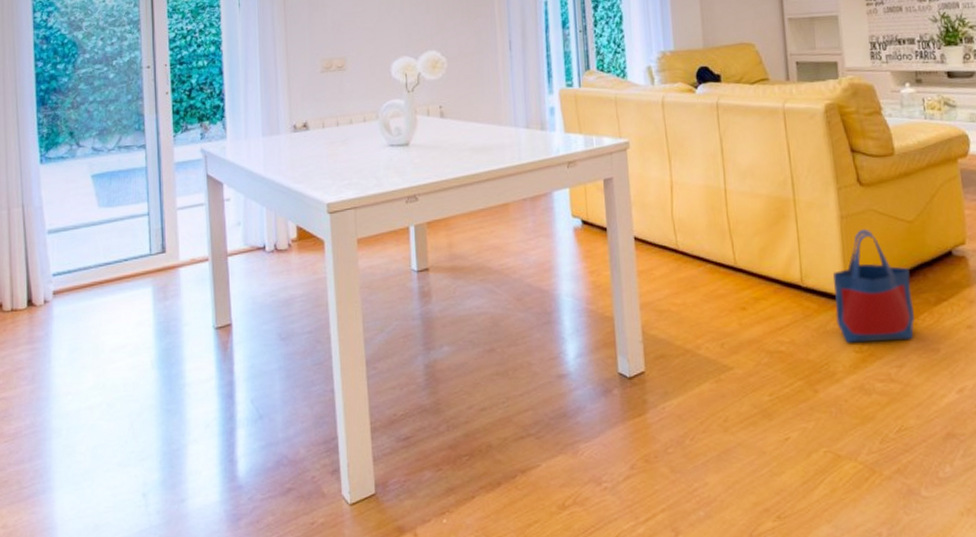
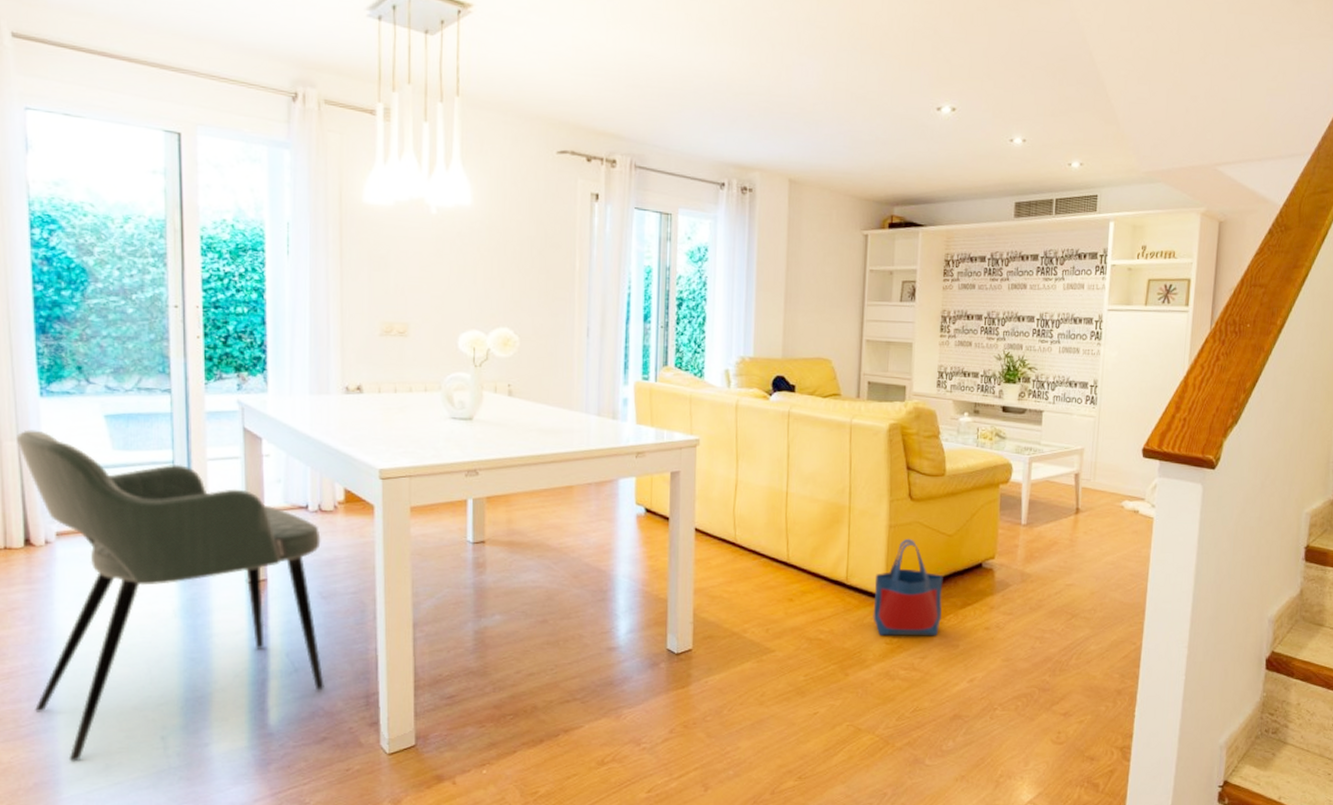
dining chair: none [21,195,287,523] -> present [15,429,324,762]

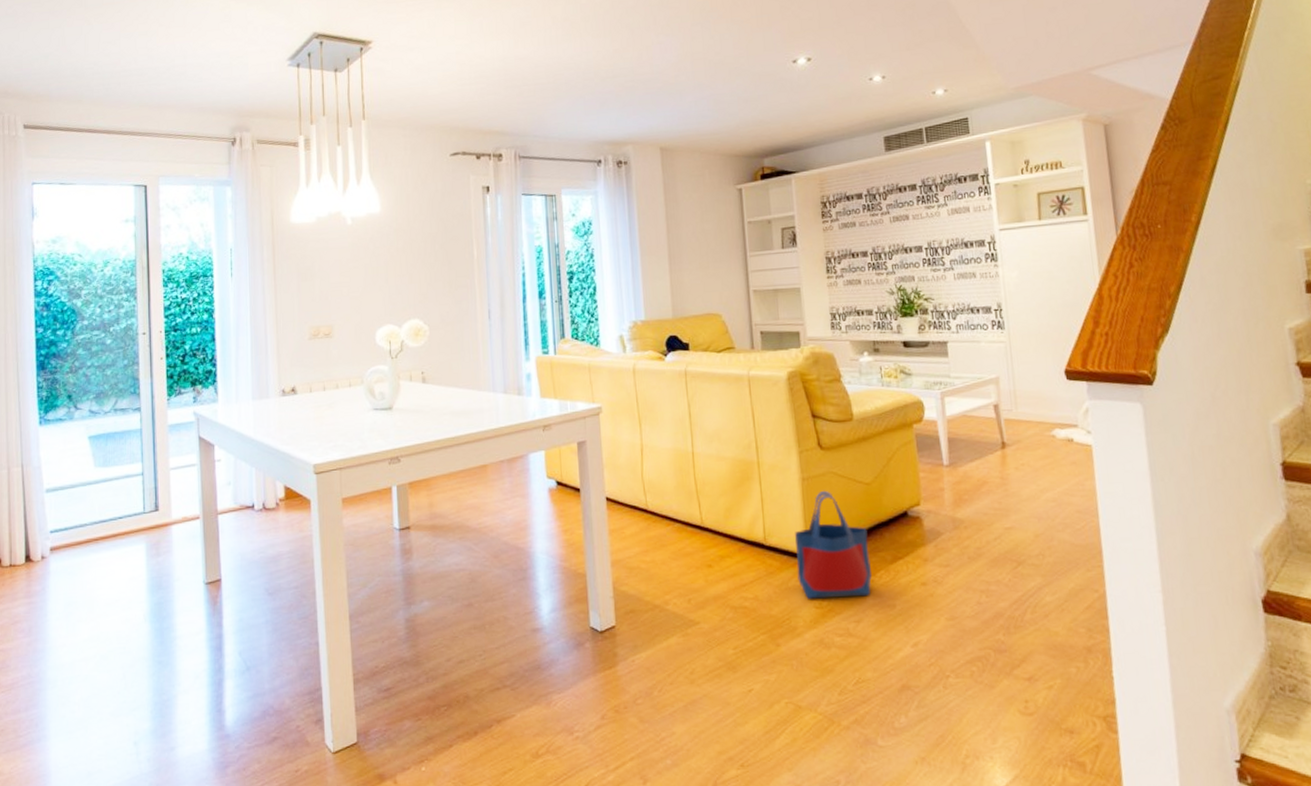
dining chair: present [15,429,324,762] -> none [20,455,273,771]

